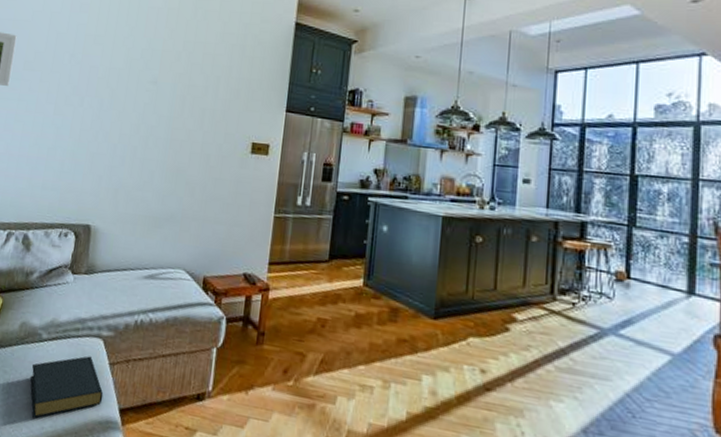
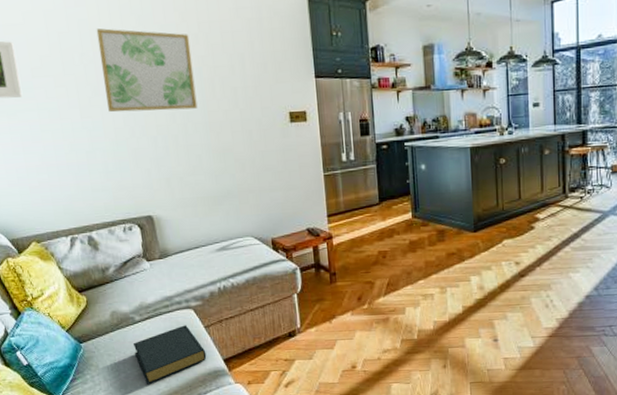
wall art: none [80,34,173,123] -> present [96,28,198,113]

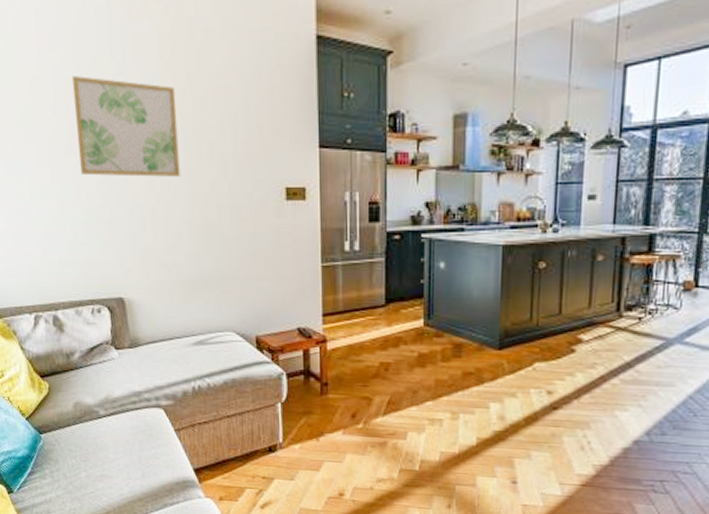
hardback book: present [132,325,207,384] -> none [96,426,175,487]

